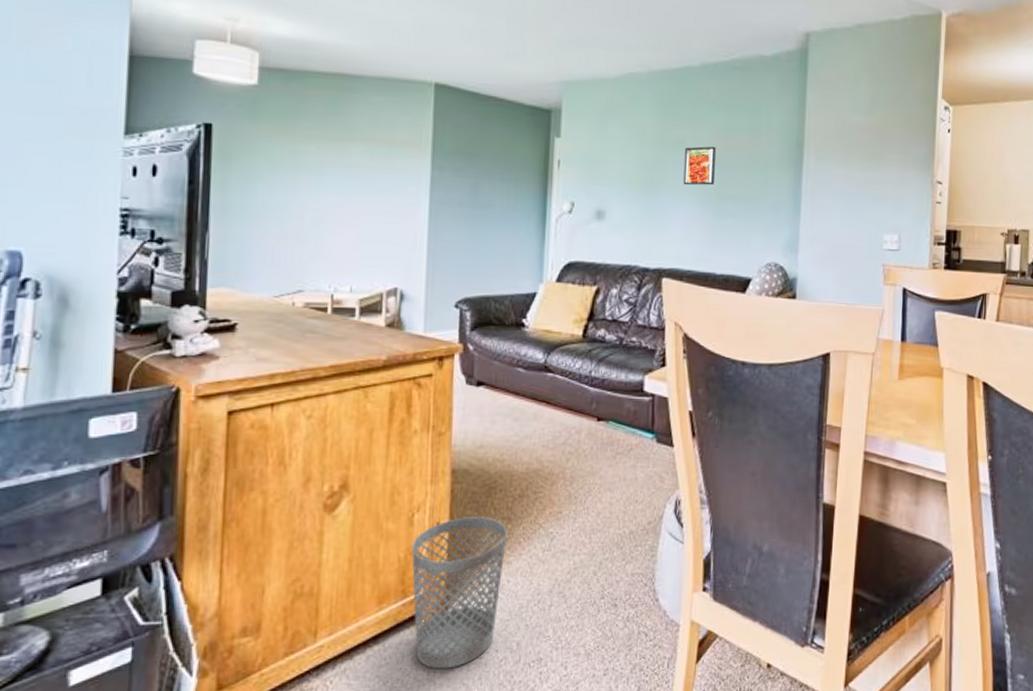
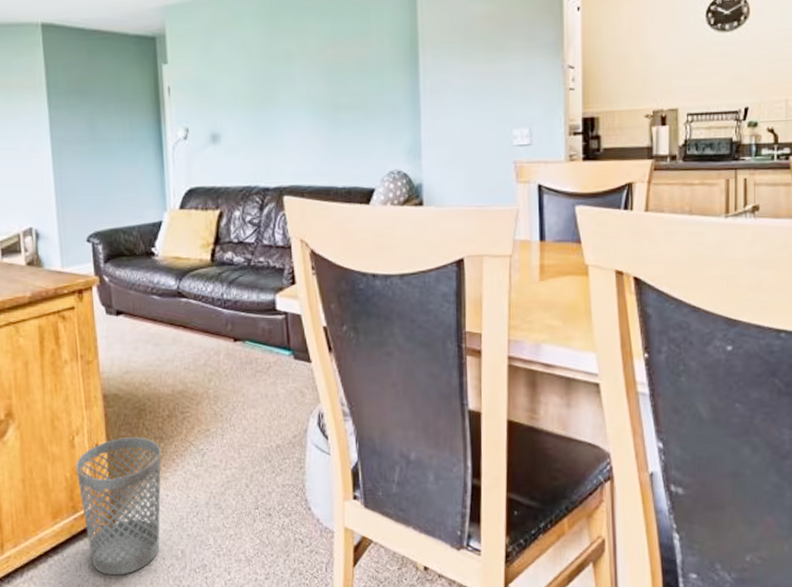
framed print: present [683,146,717,186] -> none [293,55,328,99]

